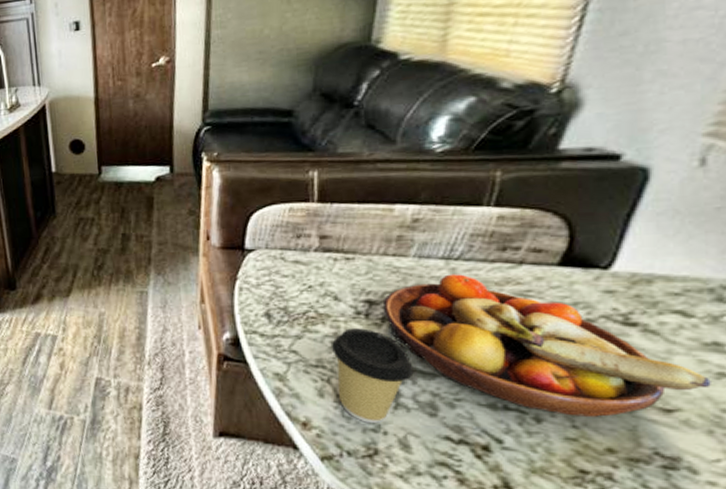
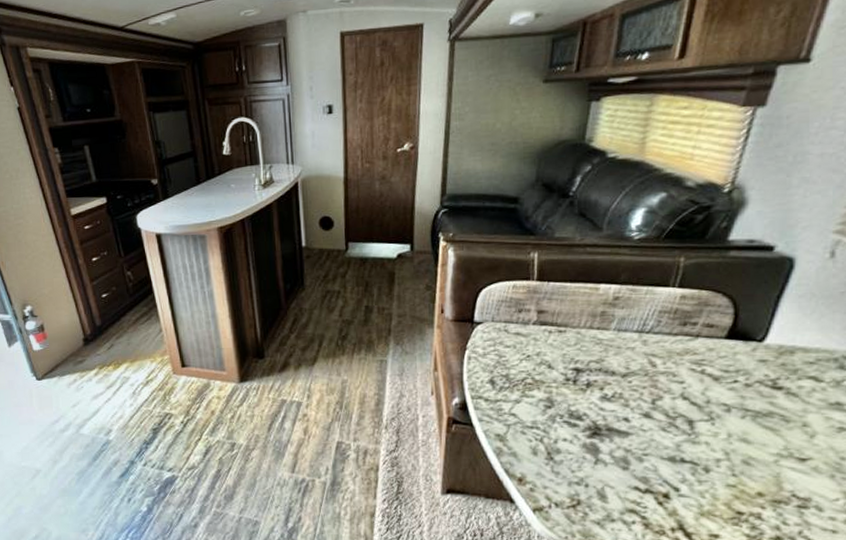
coffee cup: present [330,328,414,423] -> none [544,393,611,477]
fruit bowl: present [382,274,711,417] -> none [588,345,834,466]

